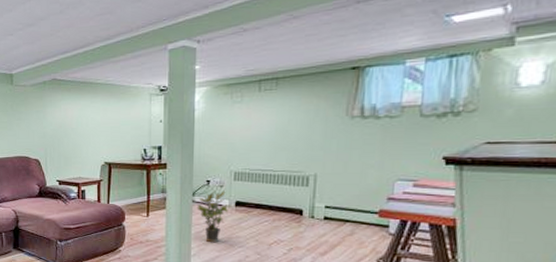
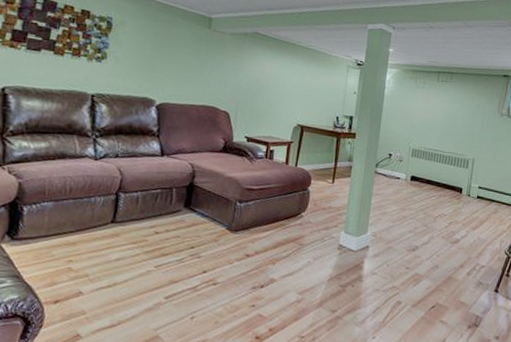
potted plant: present [196,189,228,243] -> none [378,163,405,214]

